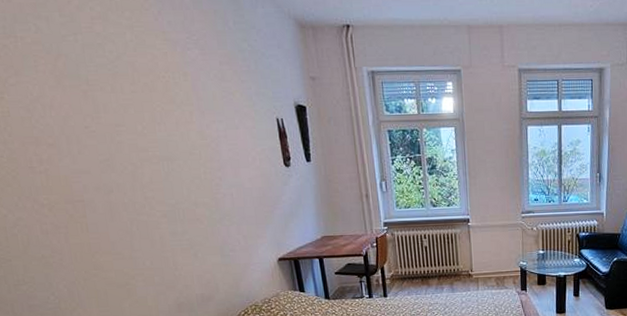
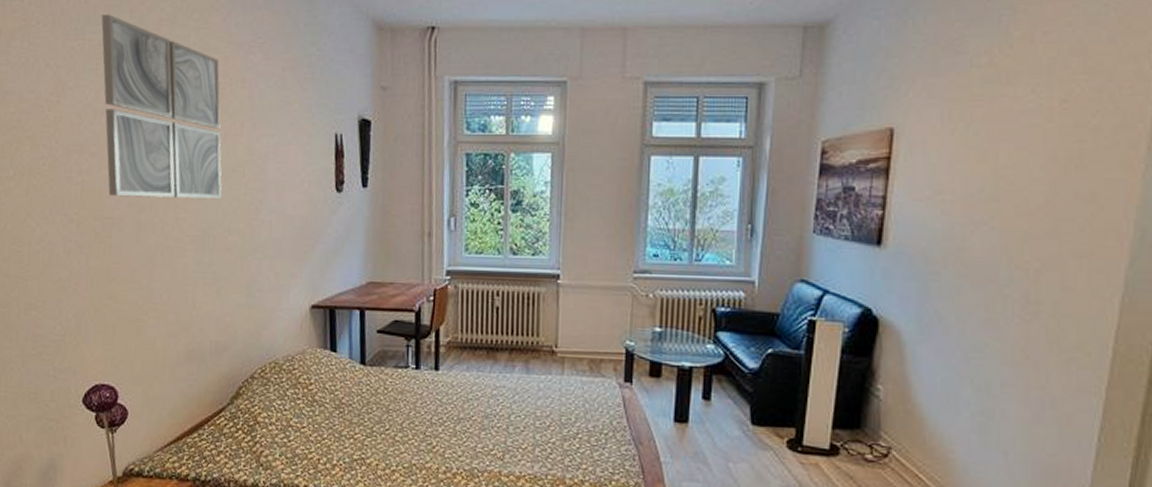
wall art: none [28,13,183,182] -> present [101,14,222,199]

